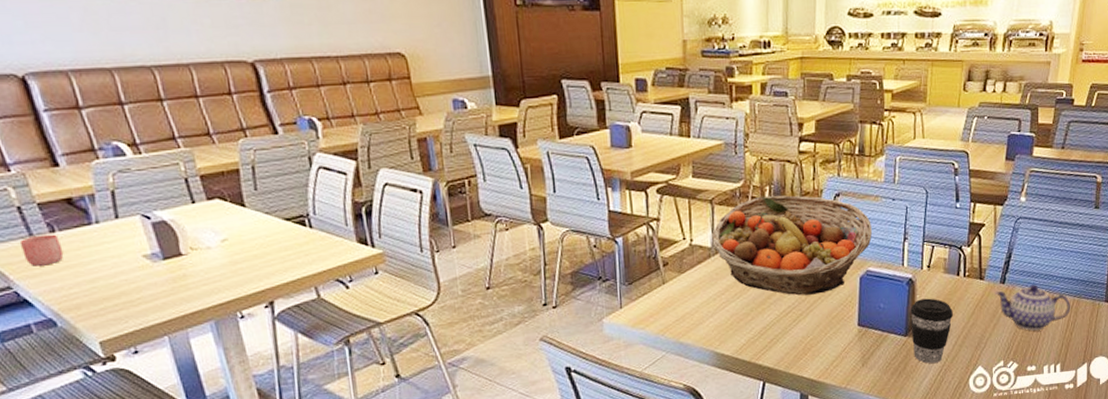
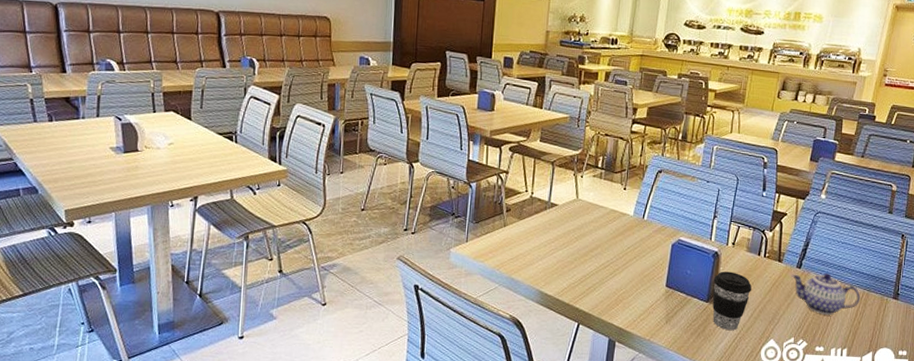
mug: present [19,234,64,266] -> none [26,121,55,146]
fruit basket: present [712,195,872,296] -> none [549,164,687,254]

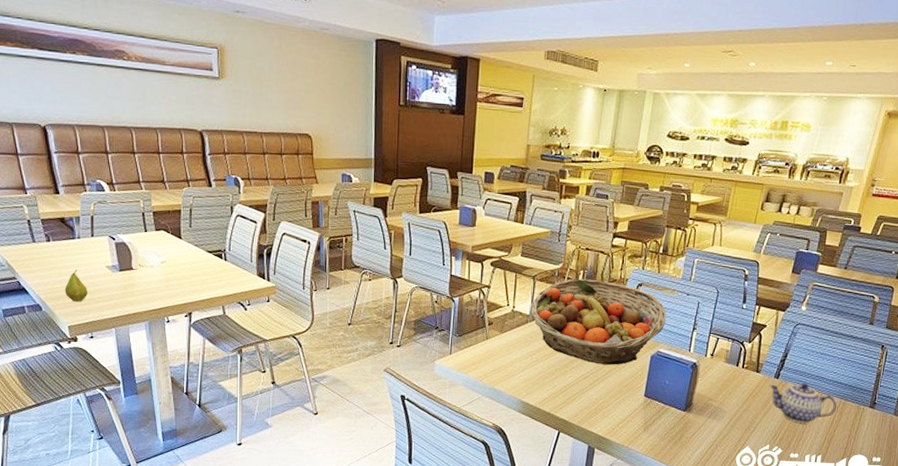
fruit: none [64,150,88,185] -> present [64,269,87,302]
fruit basket: none [549,164,687,254] -> present [530,278,667,365]
coffee cup: present [712,271,752,331] -> none [690,381,729,438]

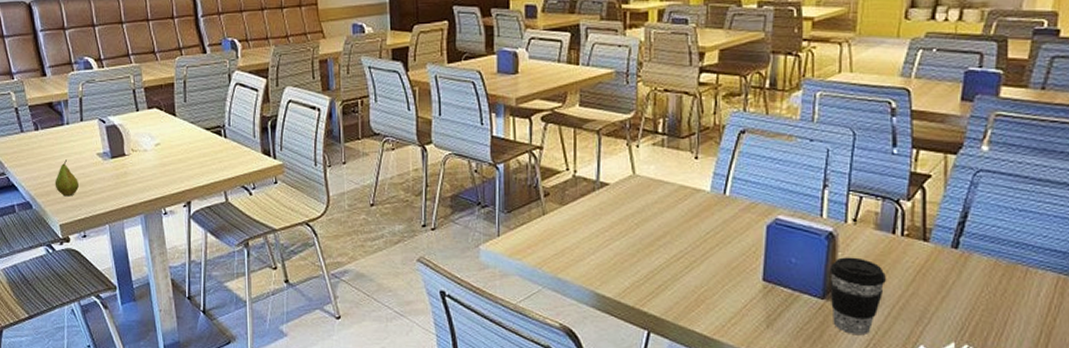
fruit basket: present [530,278,667,365] -> none [597,129,783,240]
coffee cup: none [690,381,729,438] -> present [829,257,886,336]
teapot: present [769,383,837,423] -> none [945,254,1055,310]

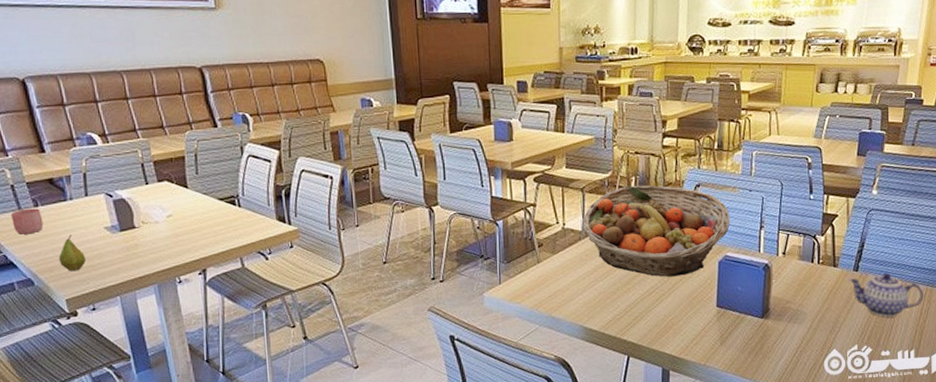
mug: none [14,131,43,157] -> present [10,208,44,235]
fruit basket: none [597,129,783,240] -> present [582,185,730,277]
coffee cup: present [829,257,886,336] -> none [766,283,808,345]
teapot: none [945,254,1055,310] -> present [849,273,924,317]

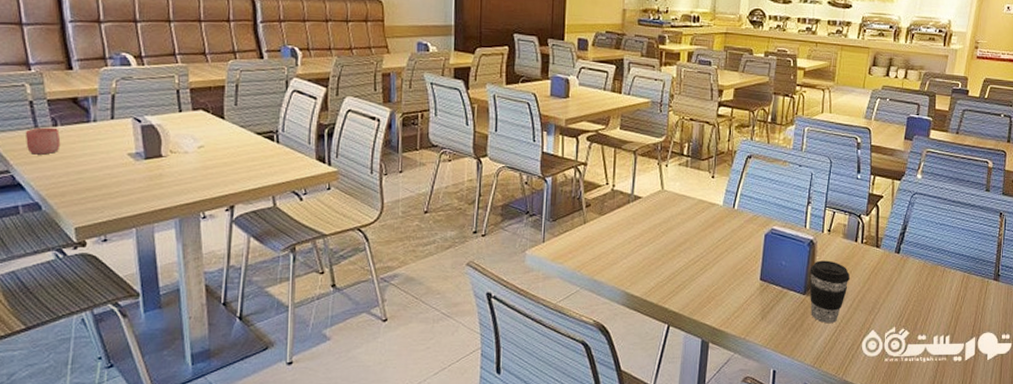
fruit: present [58,234,86,271] -> none [72,158,103,198]
fruit basket: present [582,185,730,277] -> none [632,151,779,246]
coffee cup: none [766,283,808,345] -> present [809,260,850,324]
teapot: present [849,273,924,317] -> none [890,257,961,301]

